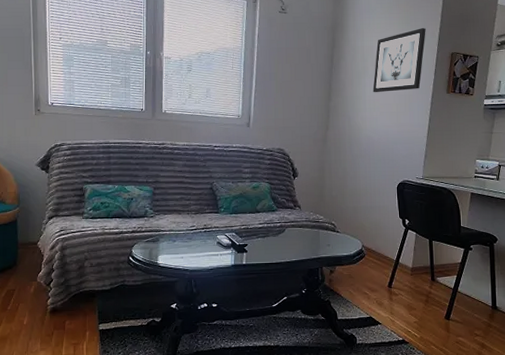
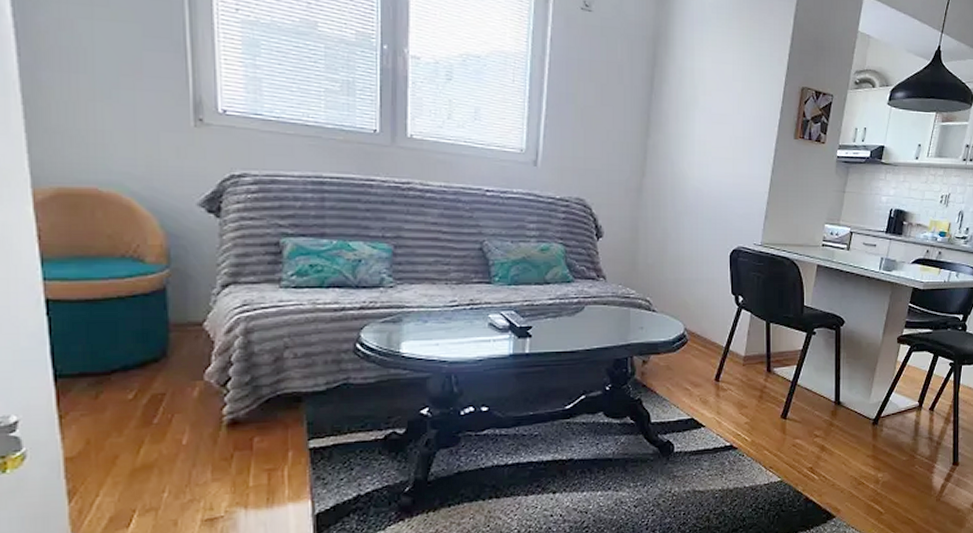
wall art: present [372,28,426,92] -> none [703,51,772,132]

